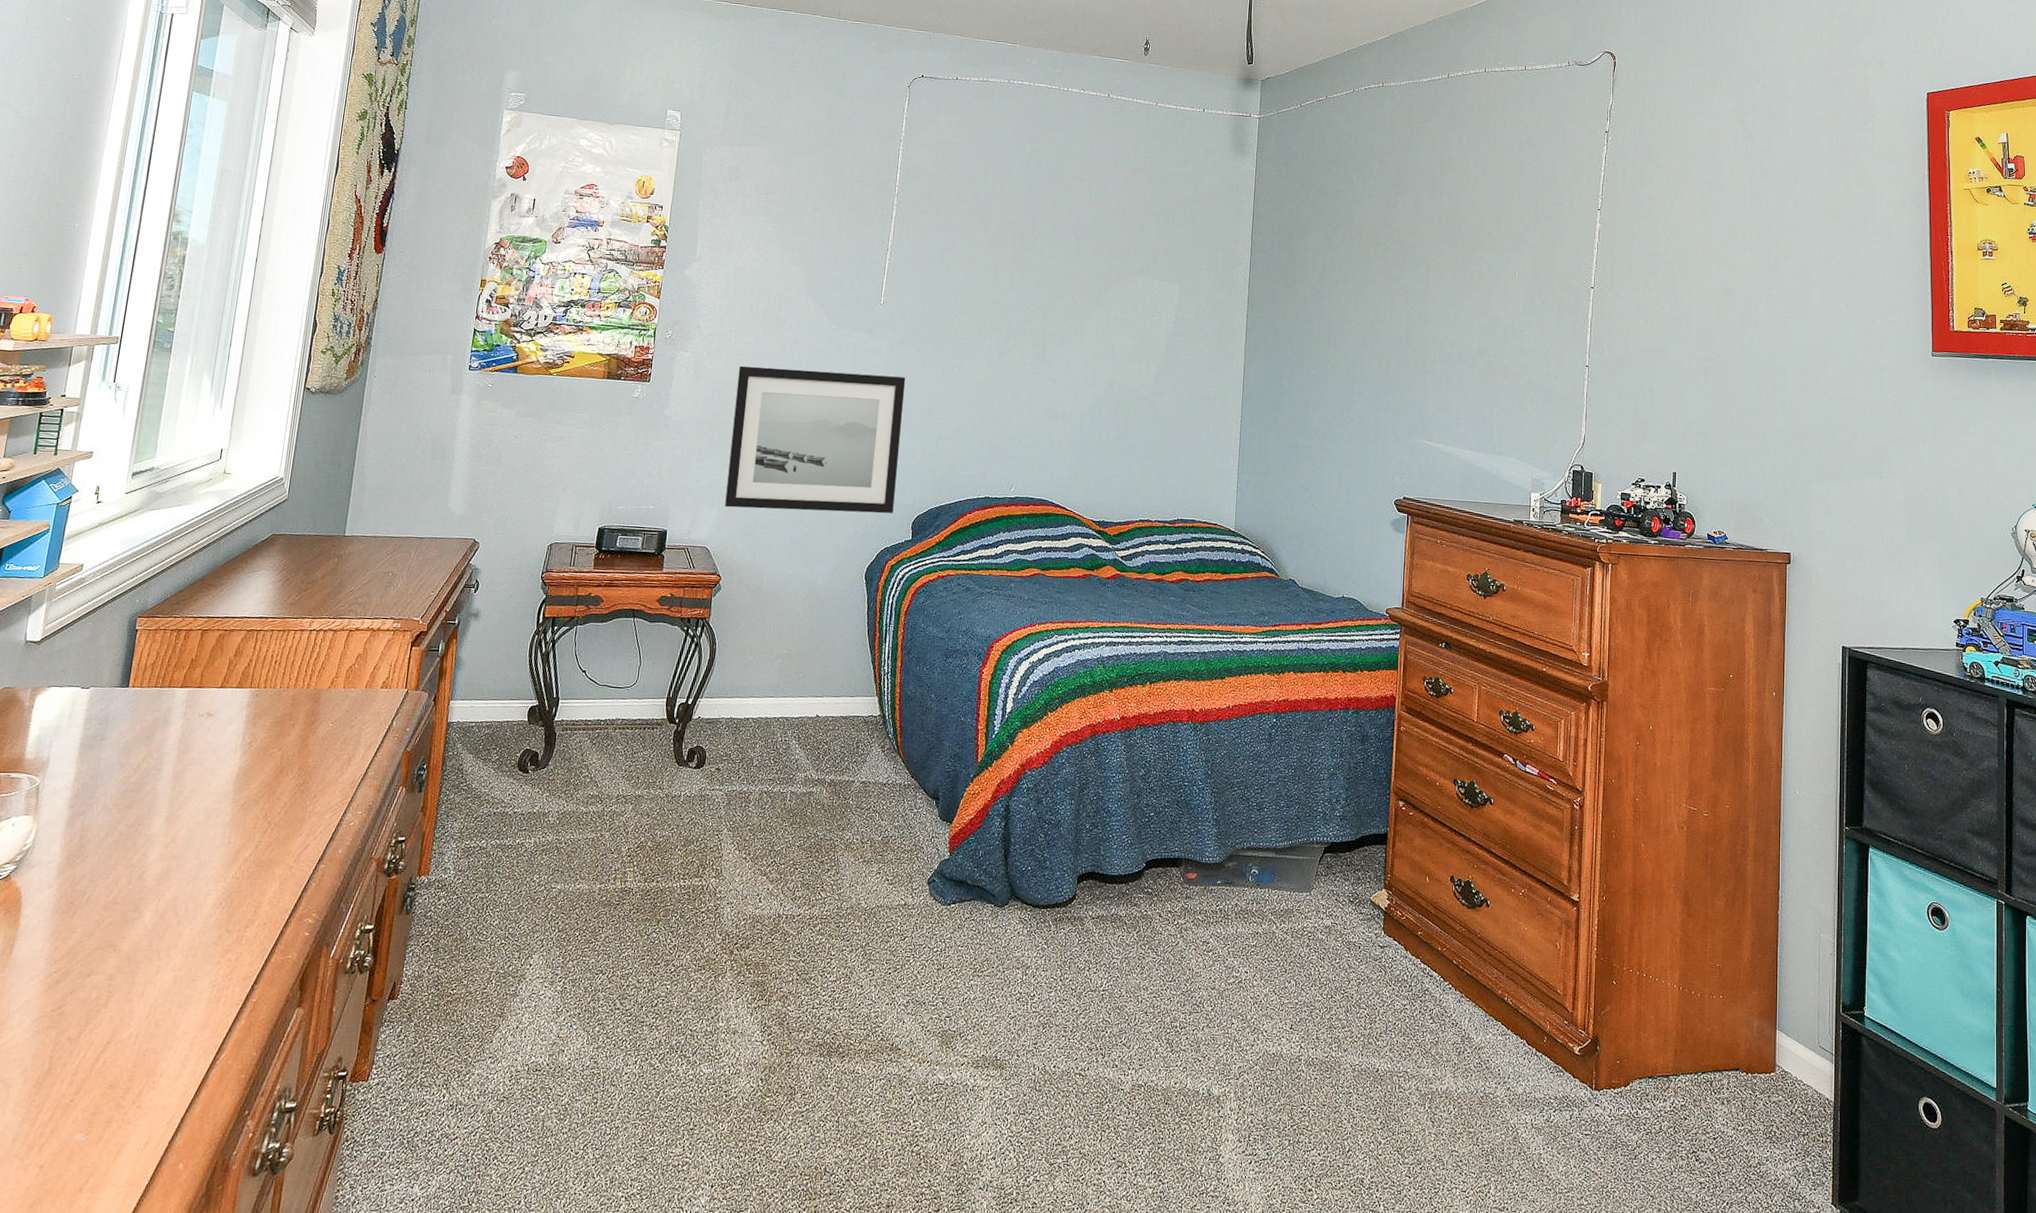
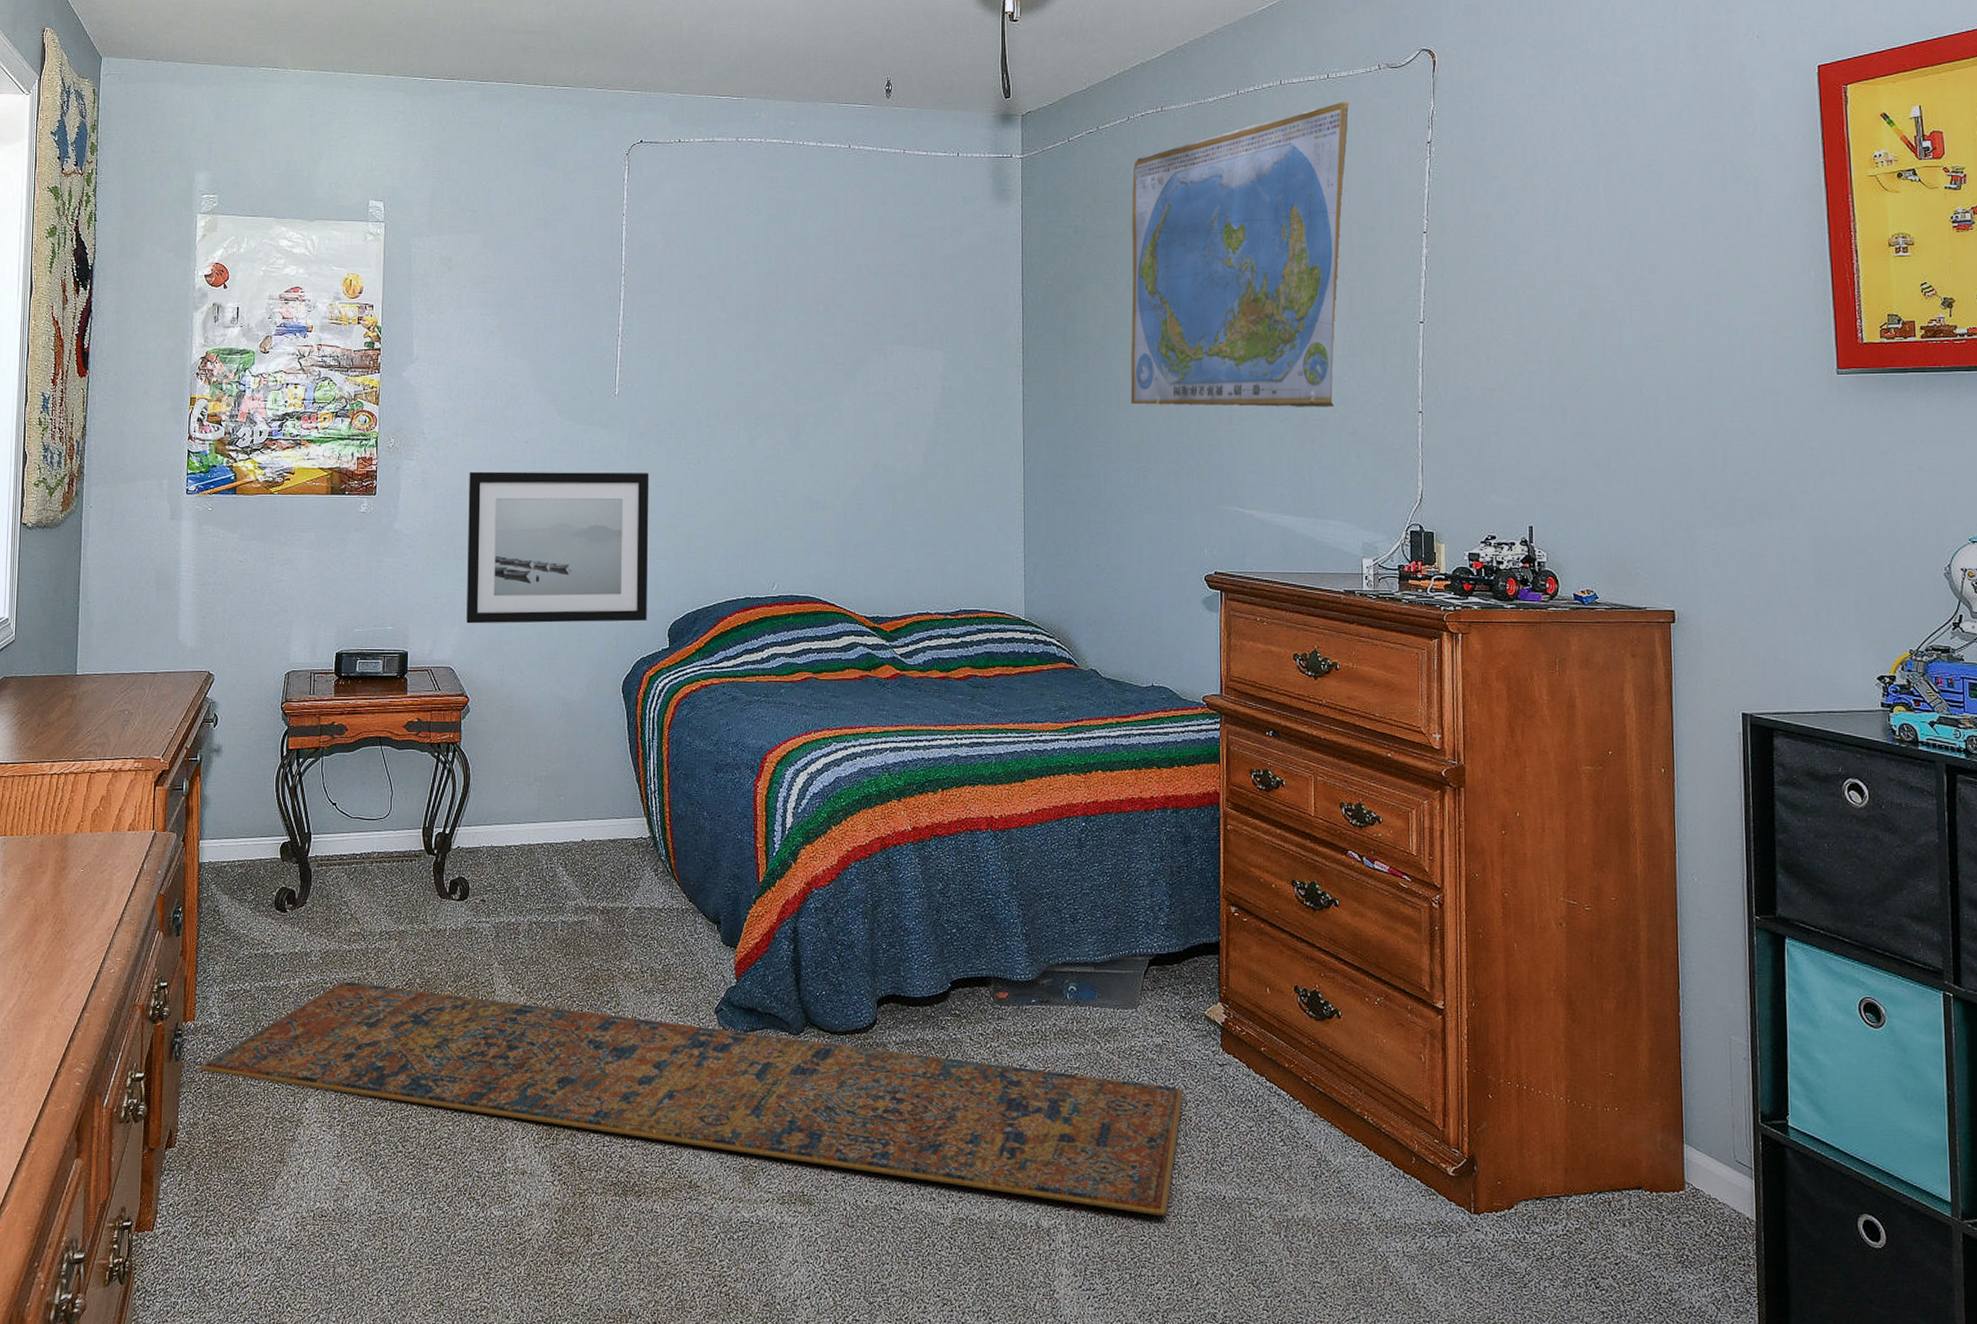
rug: none [429,842,1347,1086] -> present [199,981,1184,1215]
world map: none [1339,90,1542,357] -> present [1130,101,1350,407]

